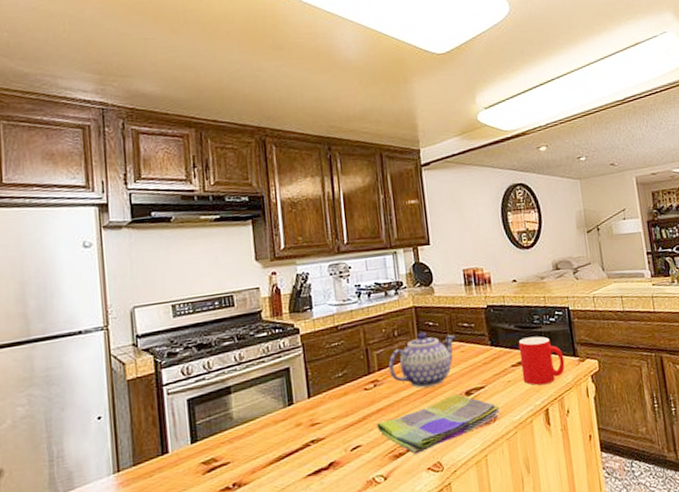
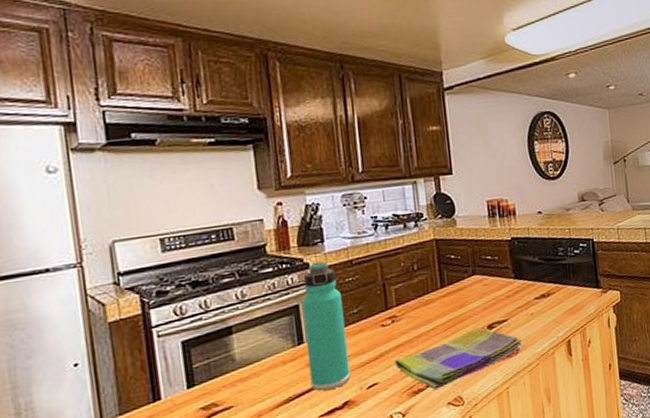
thermos bottle: none [292,326,336,451] -> present [302,261,351,391]
teapot: present [388,331,455,388] -> none [407,265,478,323]
cup: present [518,336,565,385] -> none [542,268,588,317]

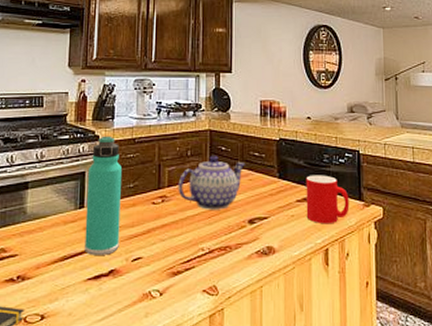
dish towel: present [394,327,522,390] -> none [159,221,280,274]
teapot: none [407,265,478,323] -> present [178,155,245,210]
cup: none [542,268,588,317] -> present [306,175,350,224]

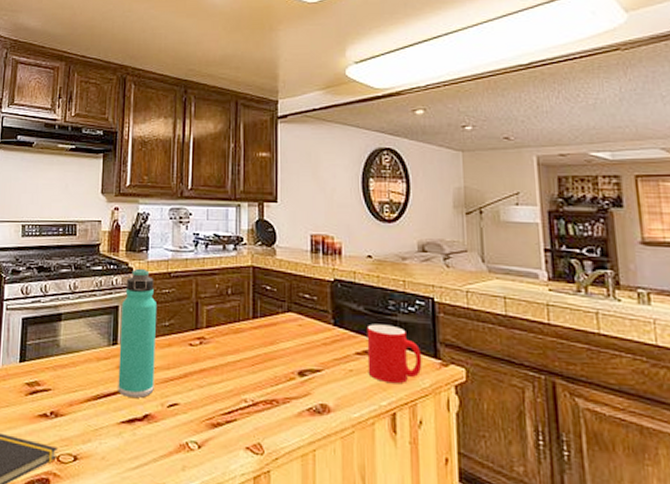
teapot: present [178,155,245,210] -> none [217,294,293,358]

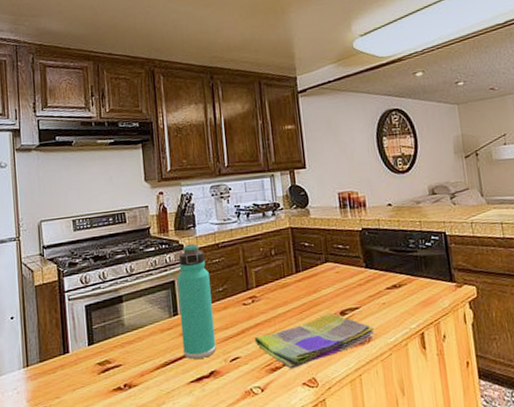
dish towel: none [197,371,336,428] -> present [254,313,374,369]
cup: present [367,324,422,384] -> none [393,260,442,309]

